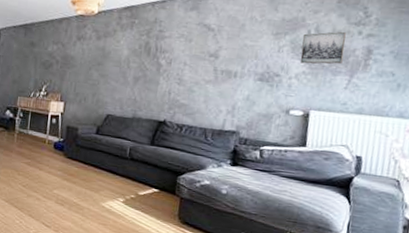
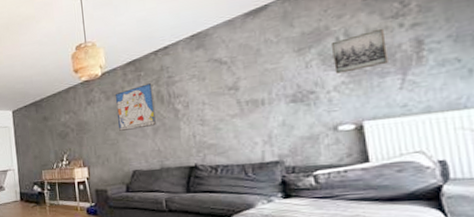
wall art: none [103,32,143,75] -> present [114,83,156,131]

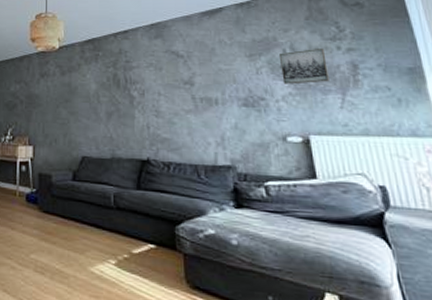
wall art: present [114,83,156,131] -> none [70,65,110,111]

